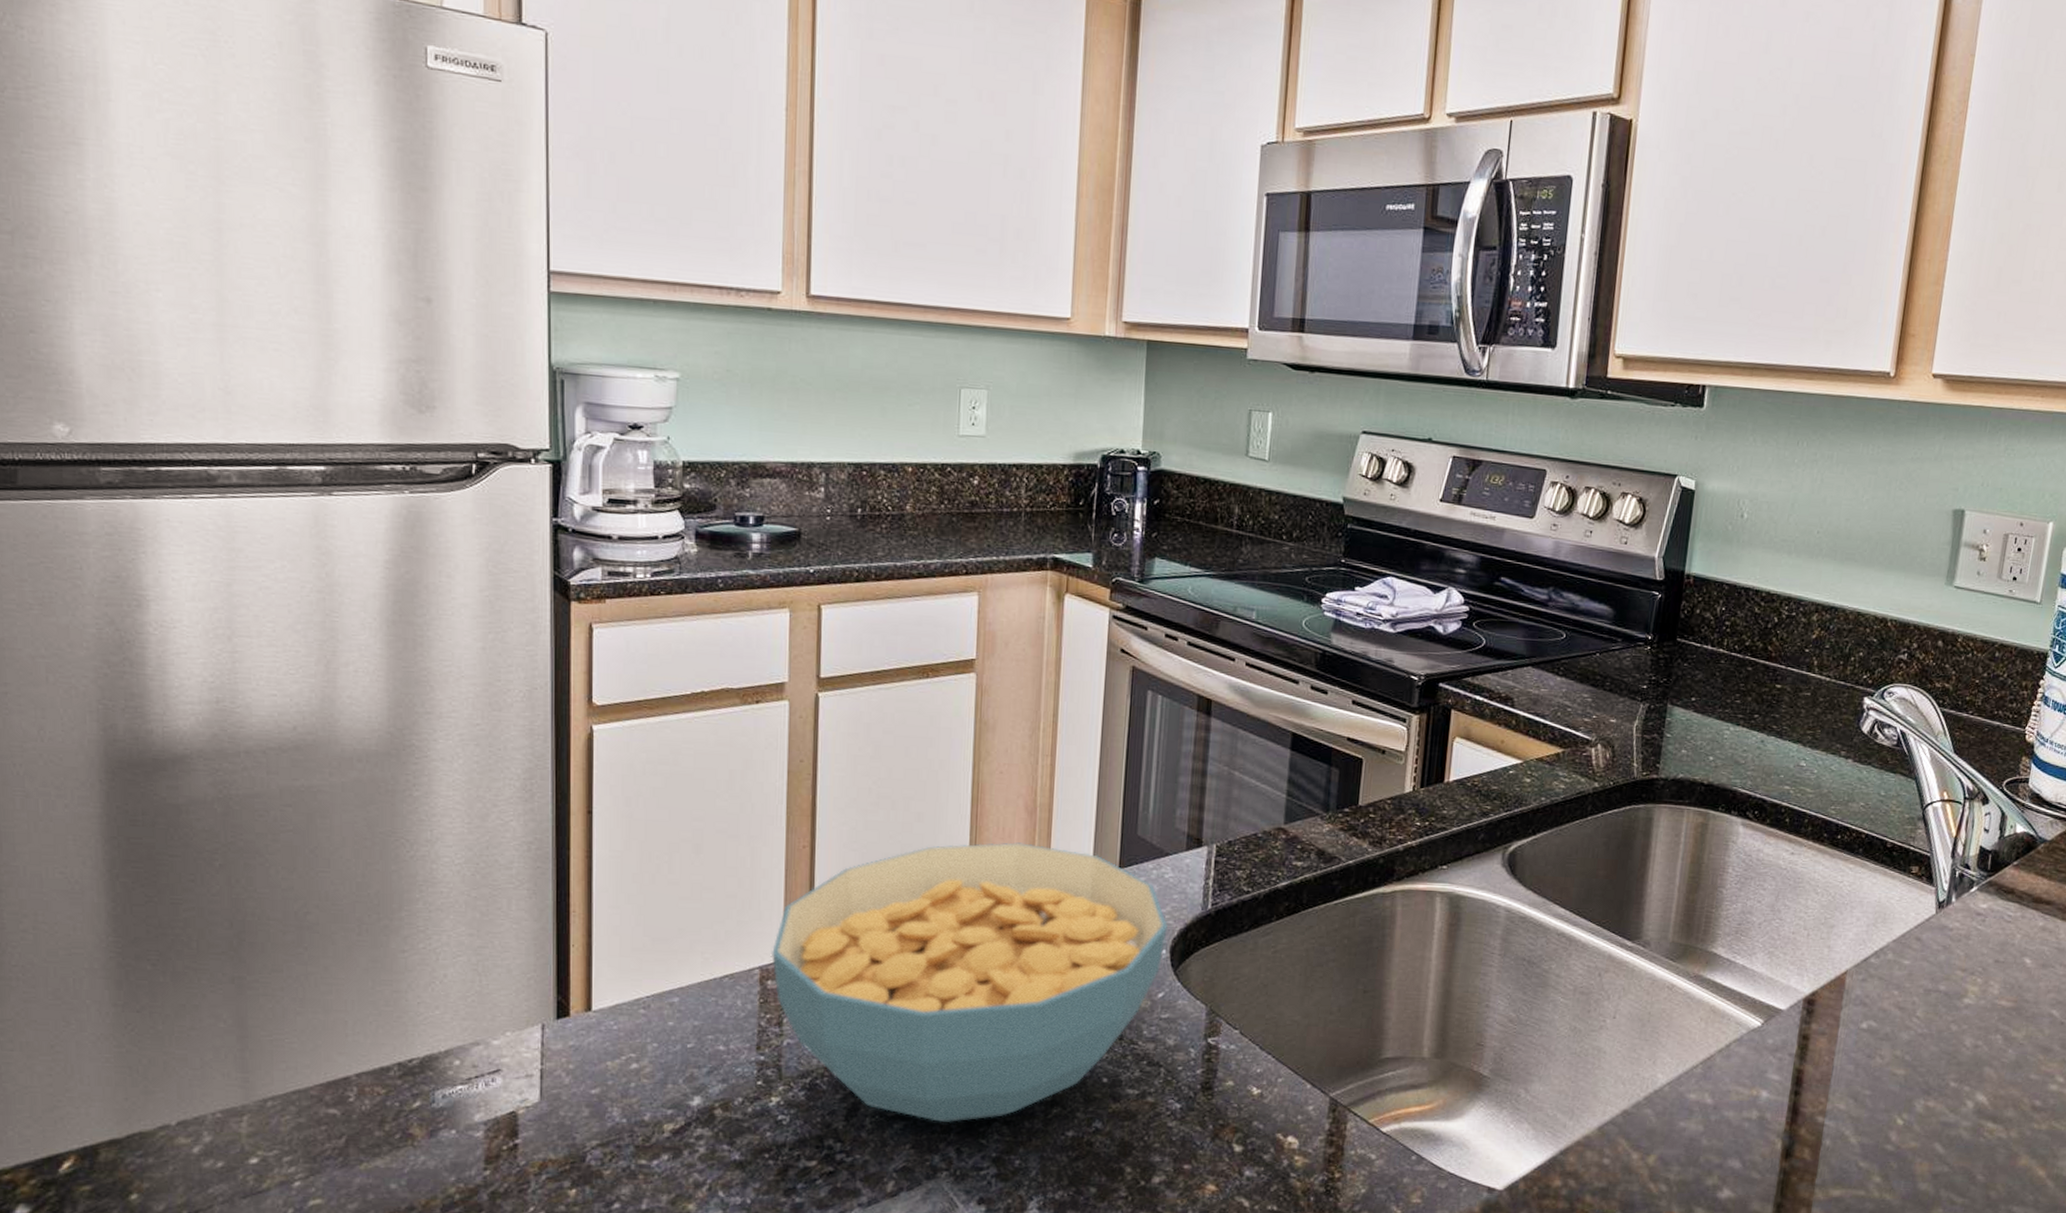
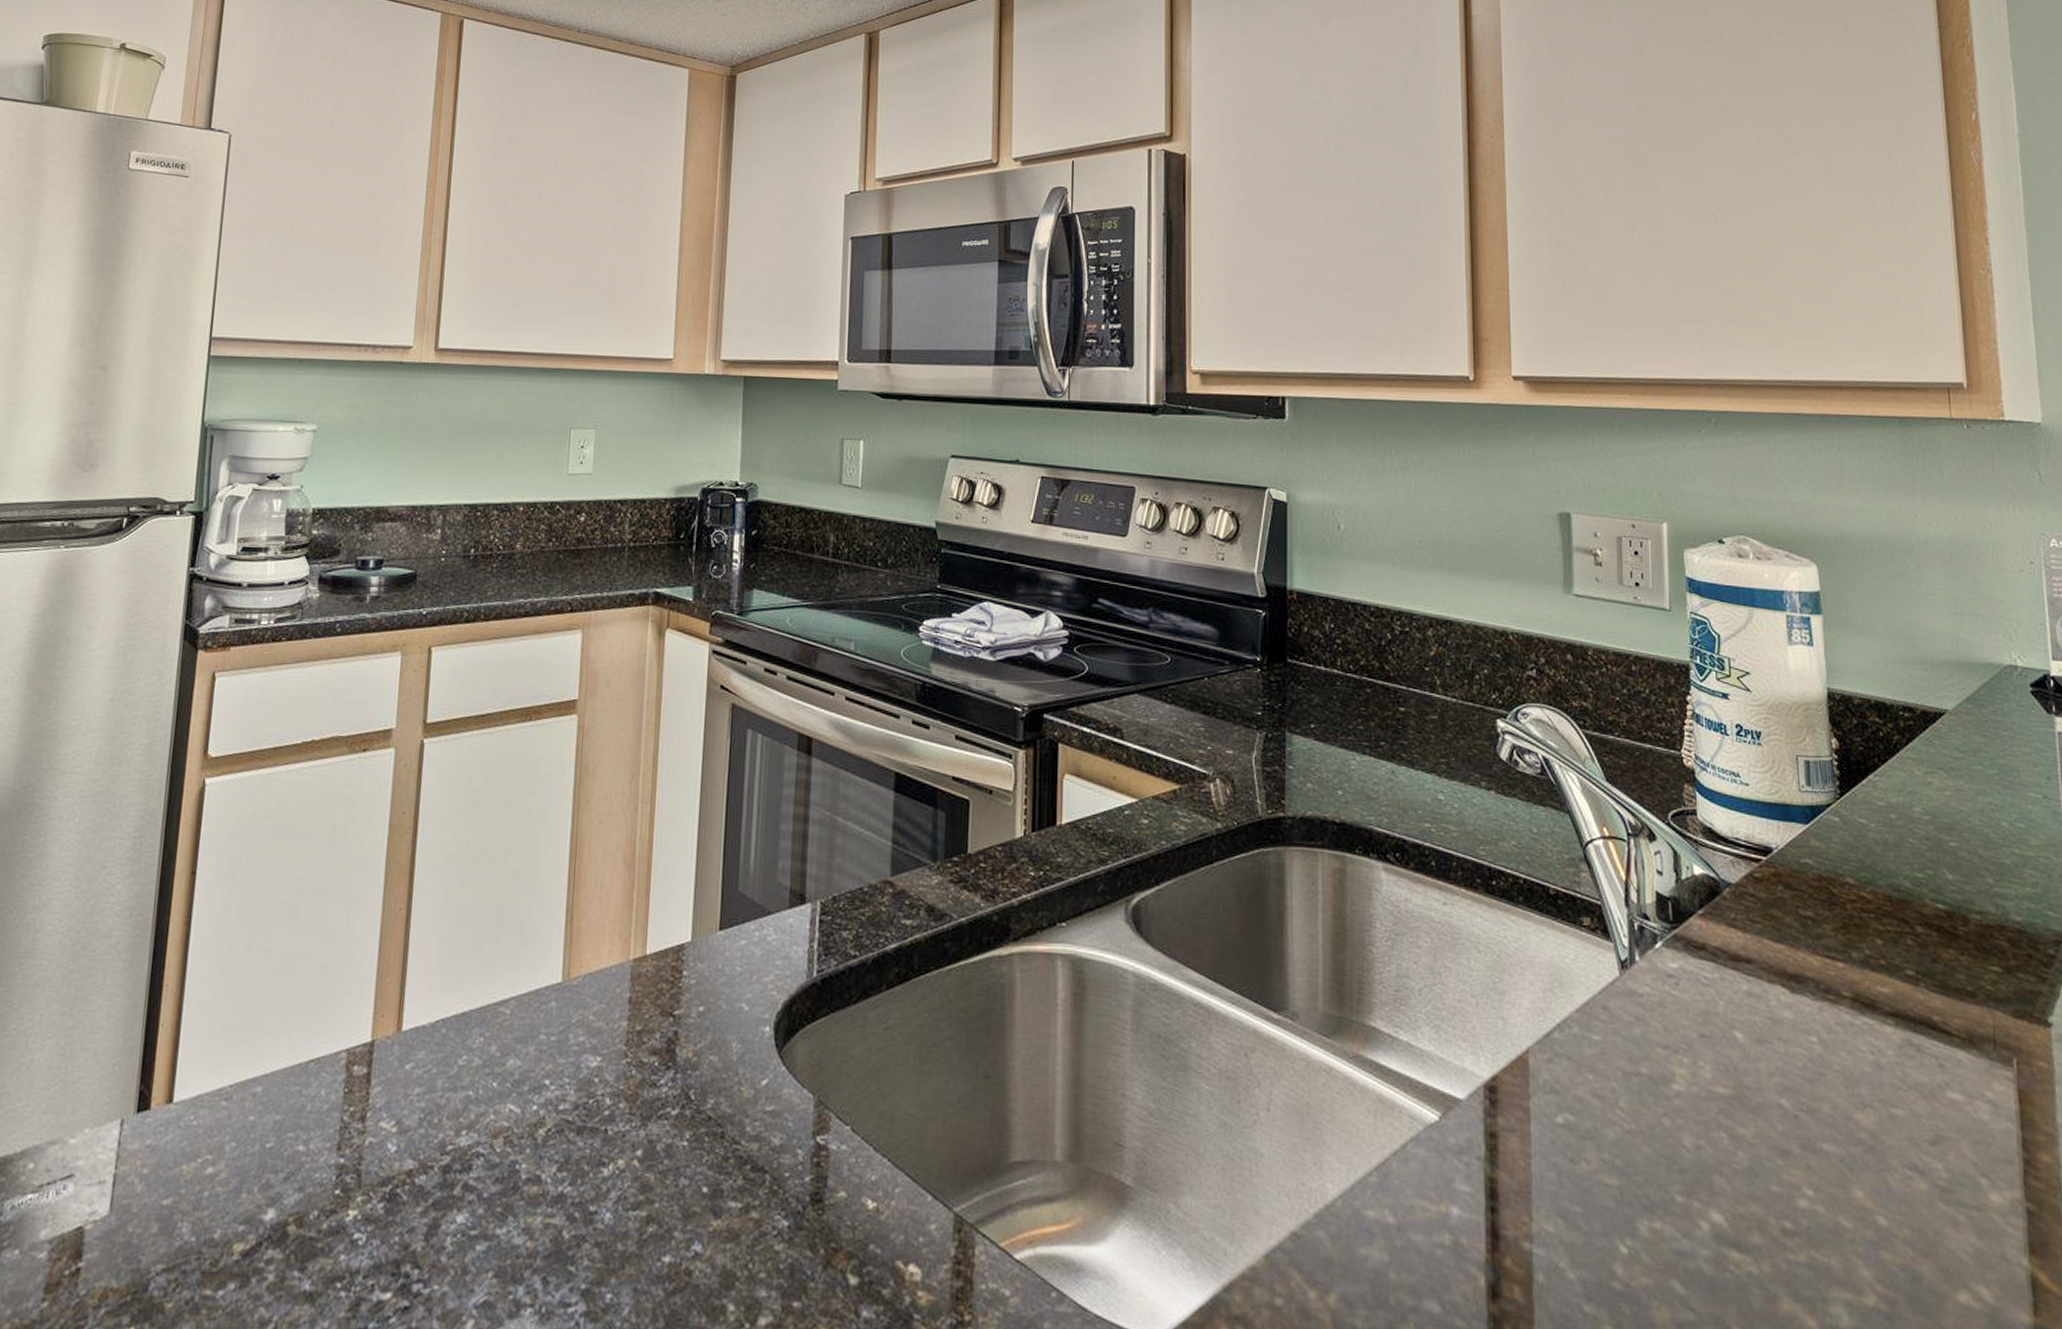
cereal bowl: present [770,842,1168,1122] -> none [359,901,771,1243]

